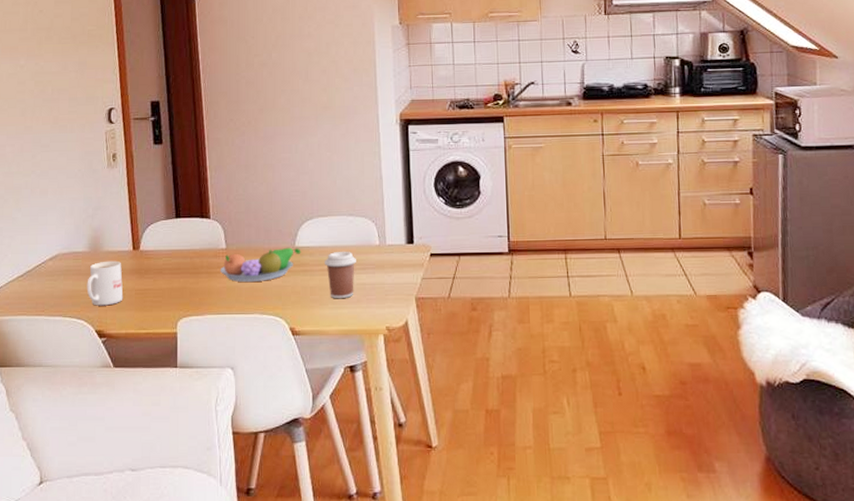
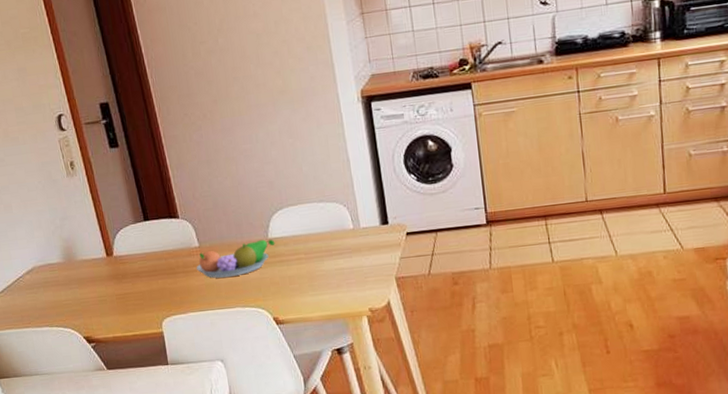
mug: present [86,260,123,306] -> none [67,268,106,314]
coffee cup: present [325,251,356,299] -> none [300,238,333,286]

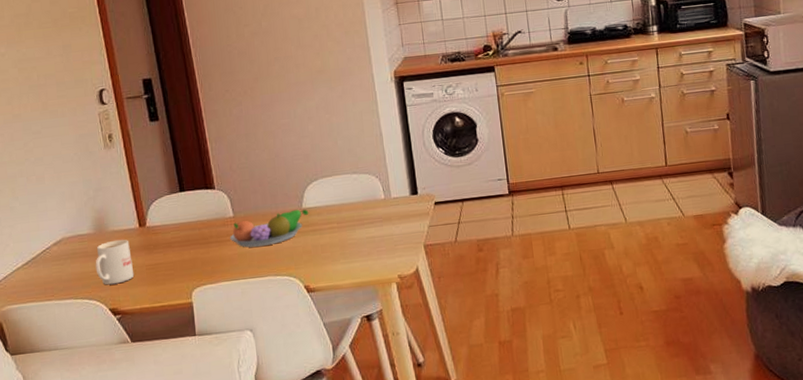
mug: none [67,268,106,314] -> present [95,239,135,285]

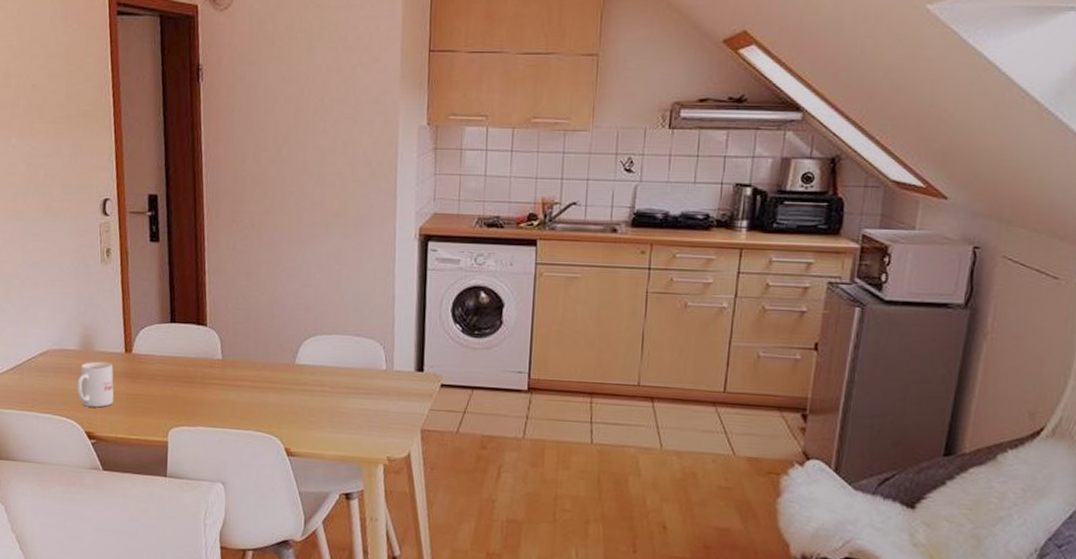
fruit bowl: present [229,209,309,248] -> none [214,363,302,397]

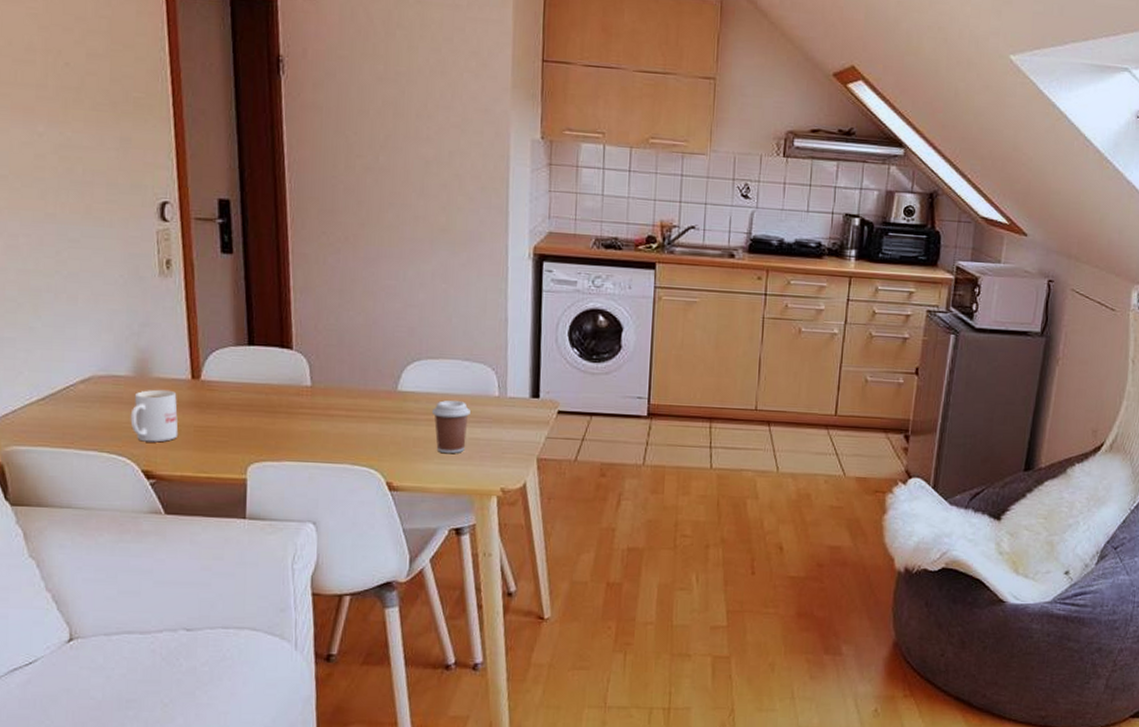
coffee cup: none [326,372,360,424] -> present [432,400,470,454]

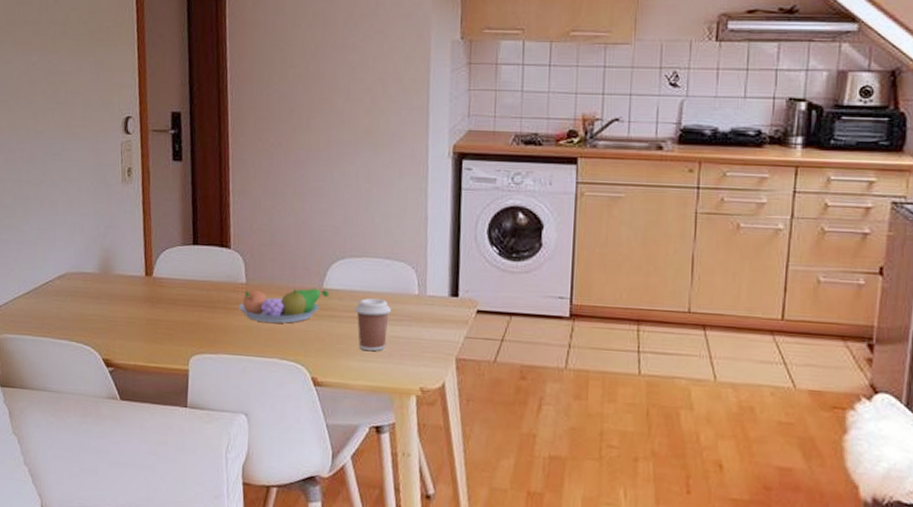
mug: present [130,389,179,443] -> none [95,285,133,334]
fruit bowl: none [302,390,405,428] -> present [238,288,330,323]

